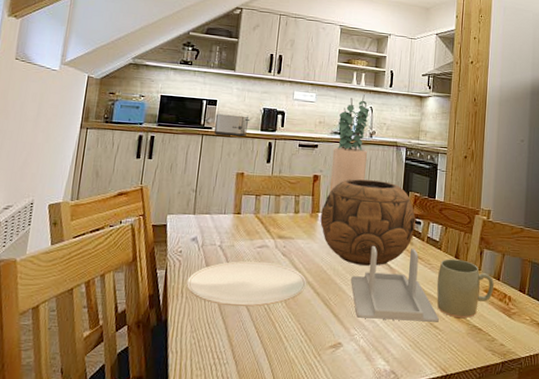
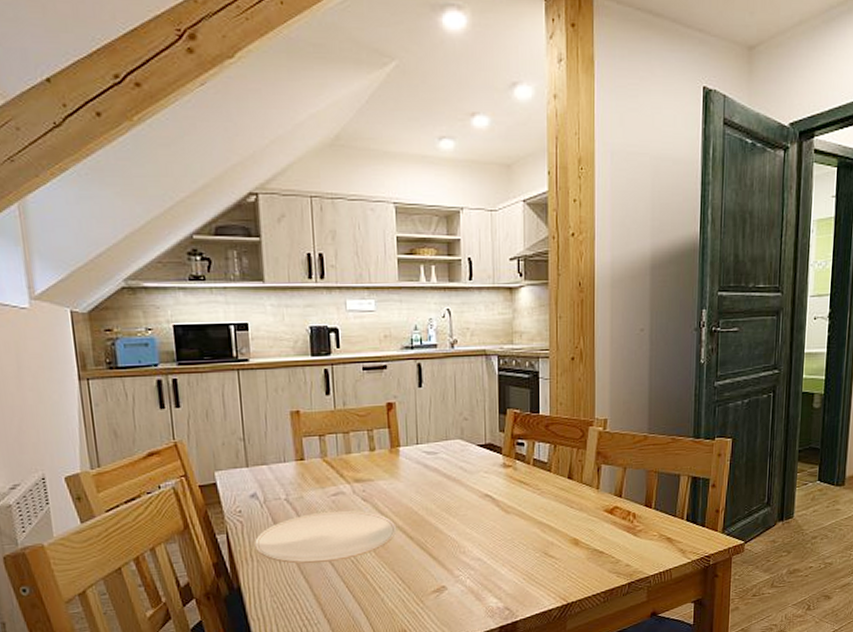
toaster: present [214,112,250,137] -> none [249,337,296,368]
decorative bowl: present [320,179,416,266] -> none [402,399,518,501]
vase: present [329,94,370,192] -> none [406,294,452,421]
napkin holder: present [351,245,439,322] -> none [448,473,554,558]
mug: present [436,259,495,318] -> none [548,480,616,543]

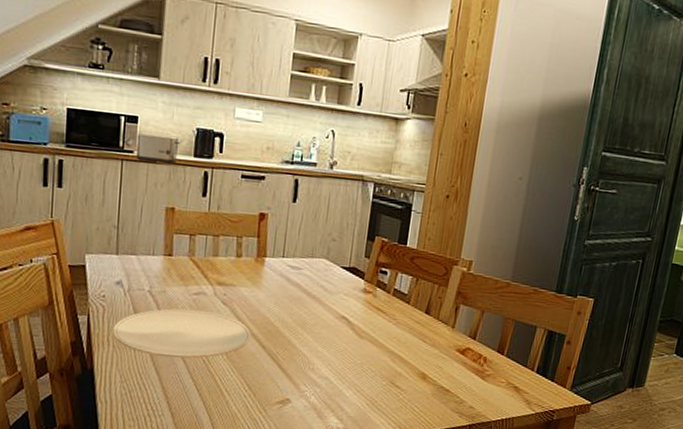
toaster: none [249,337,296,368] -> present [136,132,181,164]

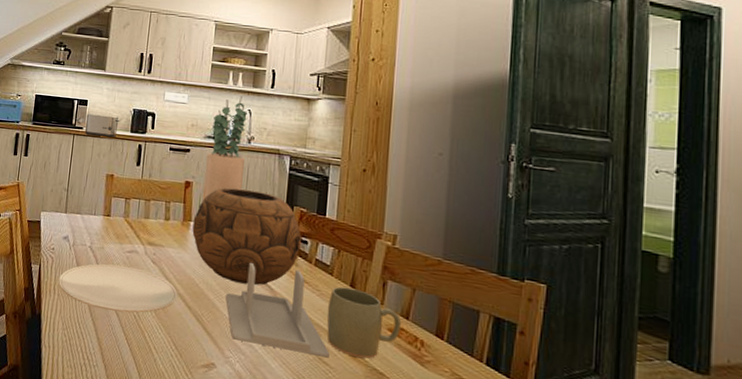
decorative bowl: none [267,218,382,319] -> present [192,187,302,285]
vase: none [278,114,331,233] -> present [202,96,248,200]
napkin holder: none [302,296,402,382] -> present [226,262,329,358]
mug: none [400,314,469,378] -> present [326,286,402,359]

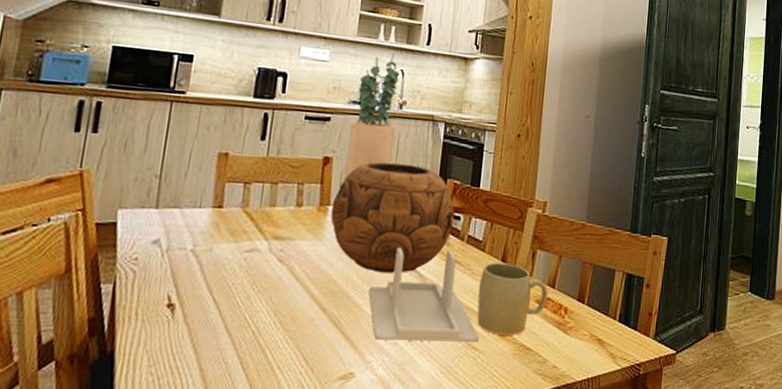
plate: present [59,263,178,313] -> none [143,269,311,331]
toaster: present [84,112,120,138] -> none [188,71,240,106]

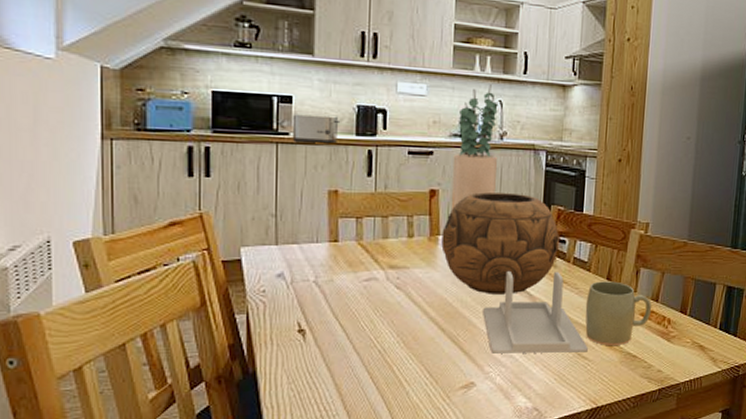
toaster: none [188,71,240,106] -> present [292,112,341,144]

